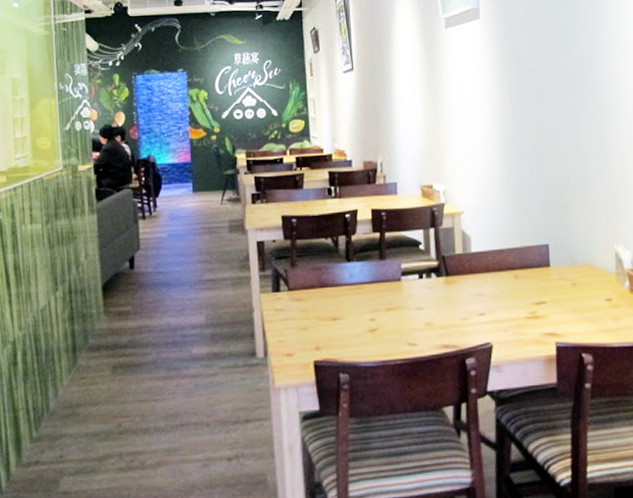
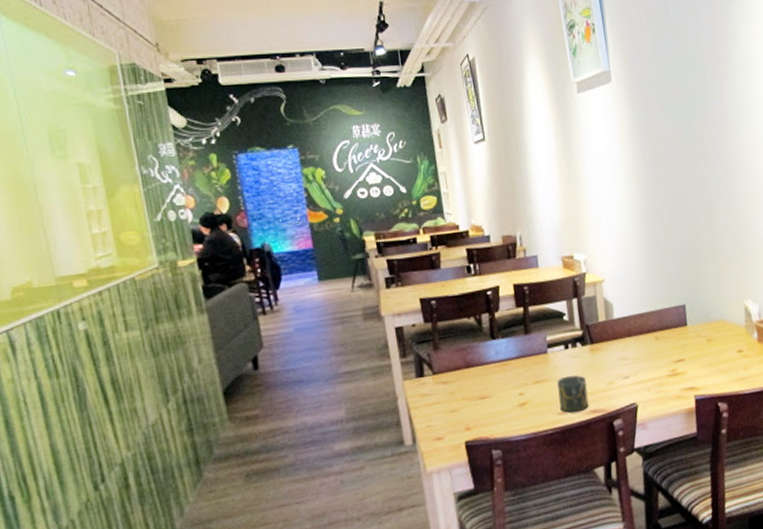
cup: none [408,306,441,346] -> present [556,375,589,414]

